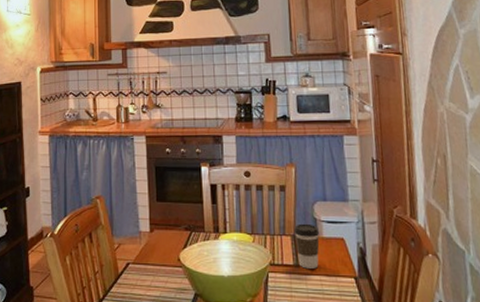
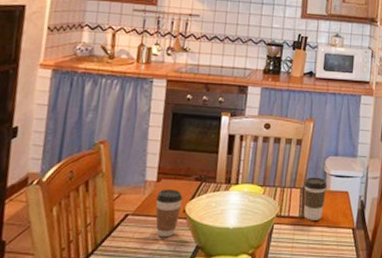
coffee cup: none [152,239,176,285] -> present [155,189,183,238]

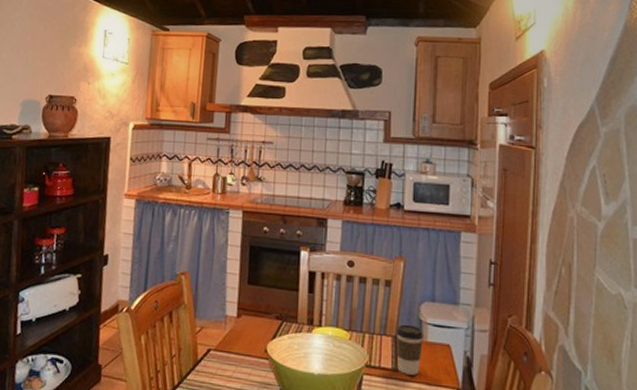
coffee cup: present [155,189,183,238] -> none [237,326,264,378]

